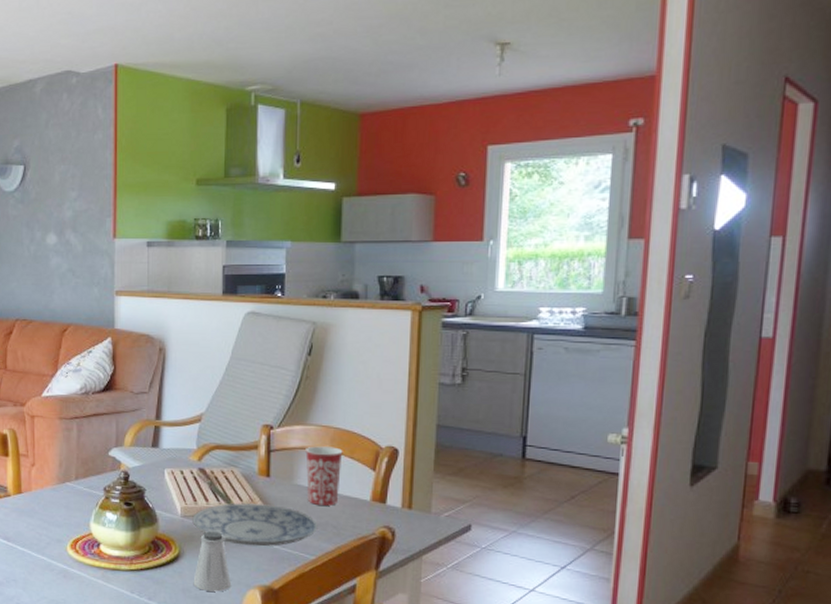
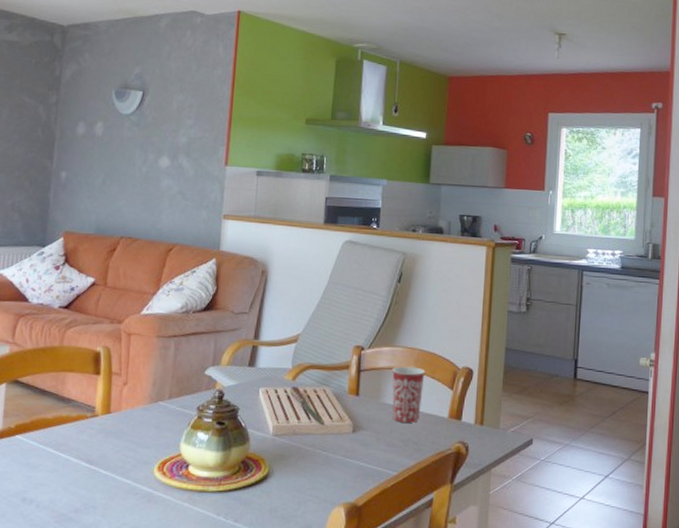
plate: present [192,503,318,547] -> none [283,421,401,464]
saltshaker: present [193,530,232,592] -> none [280,448,318,511]

